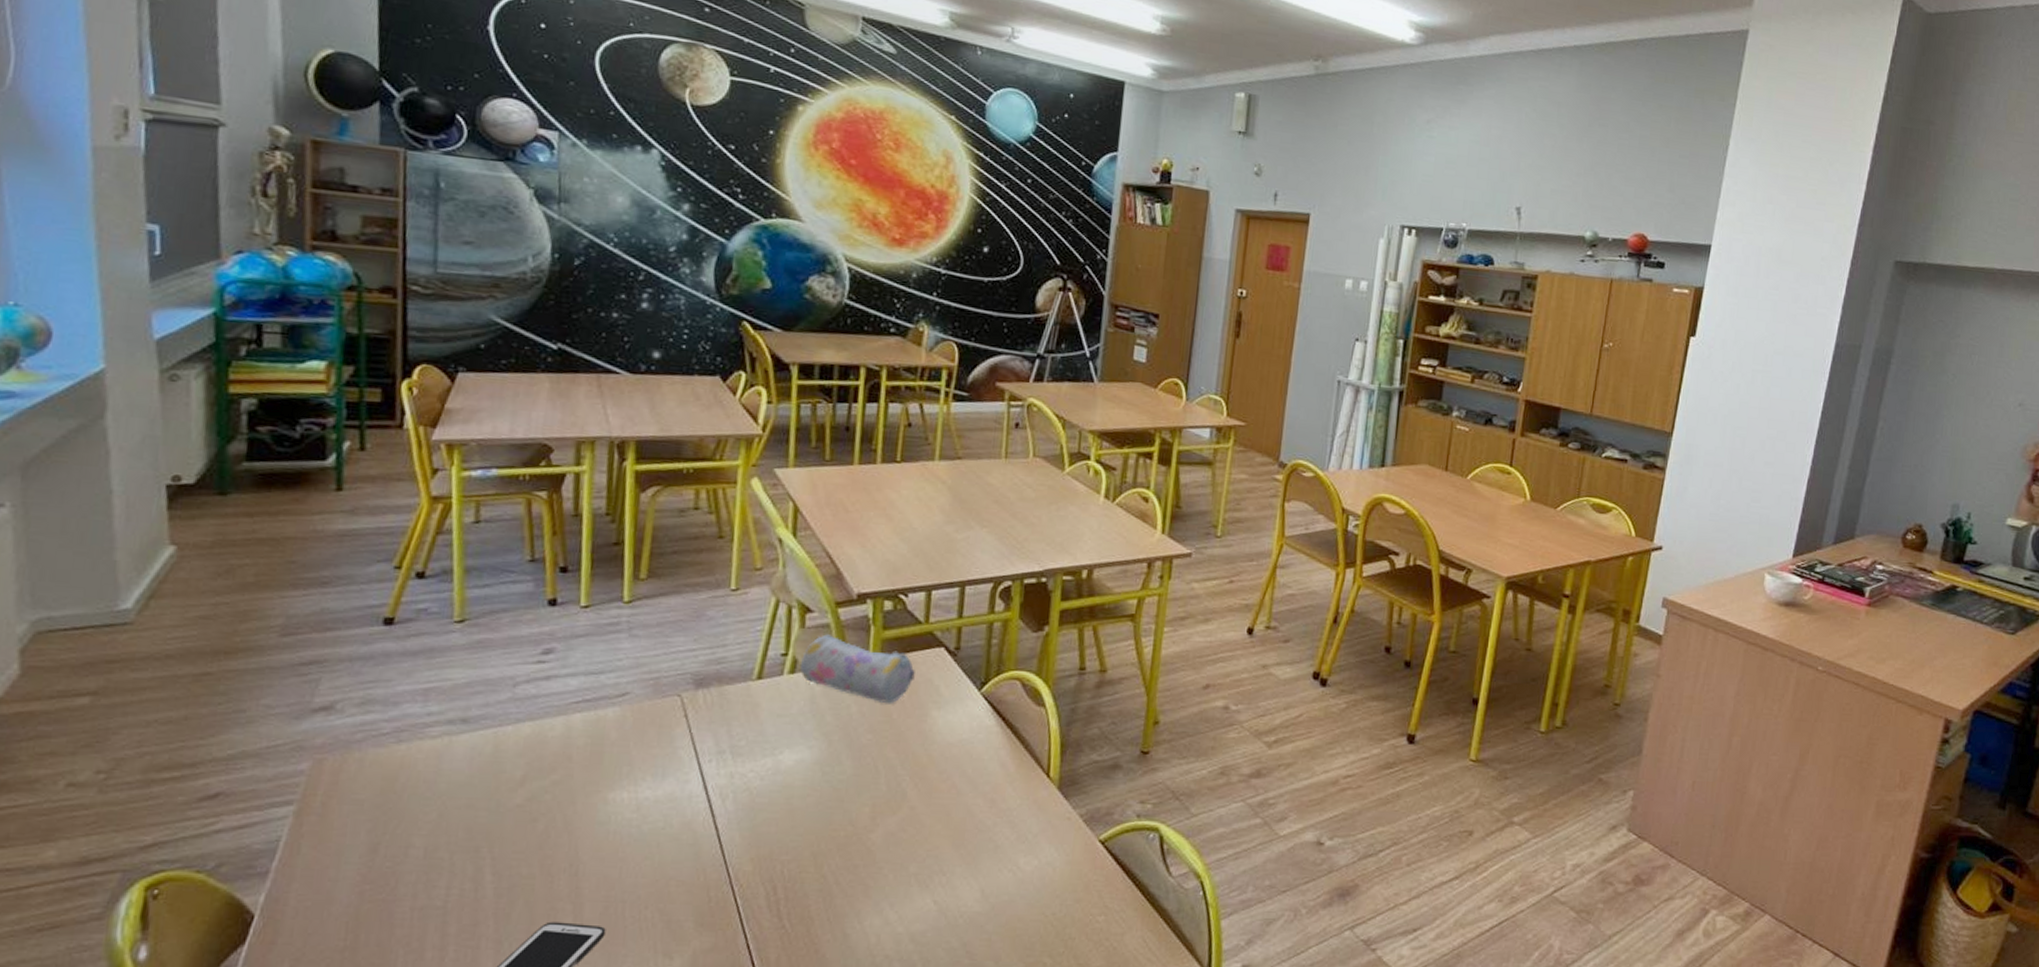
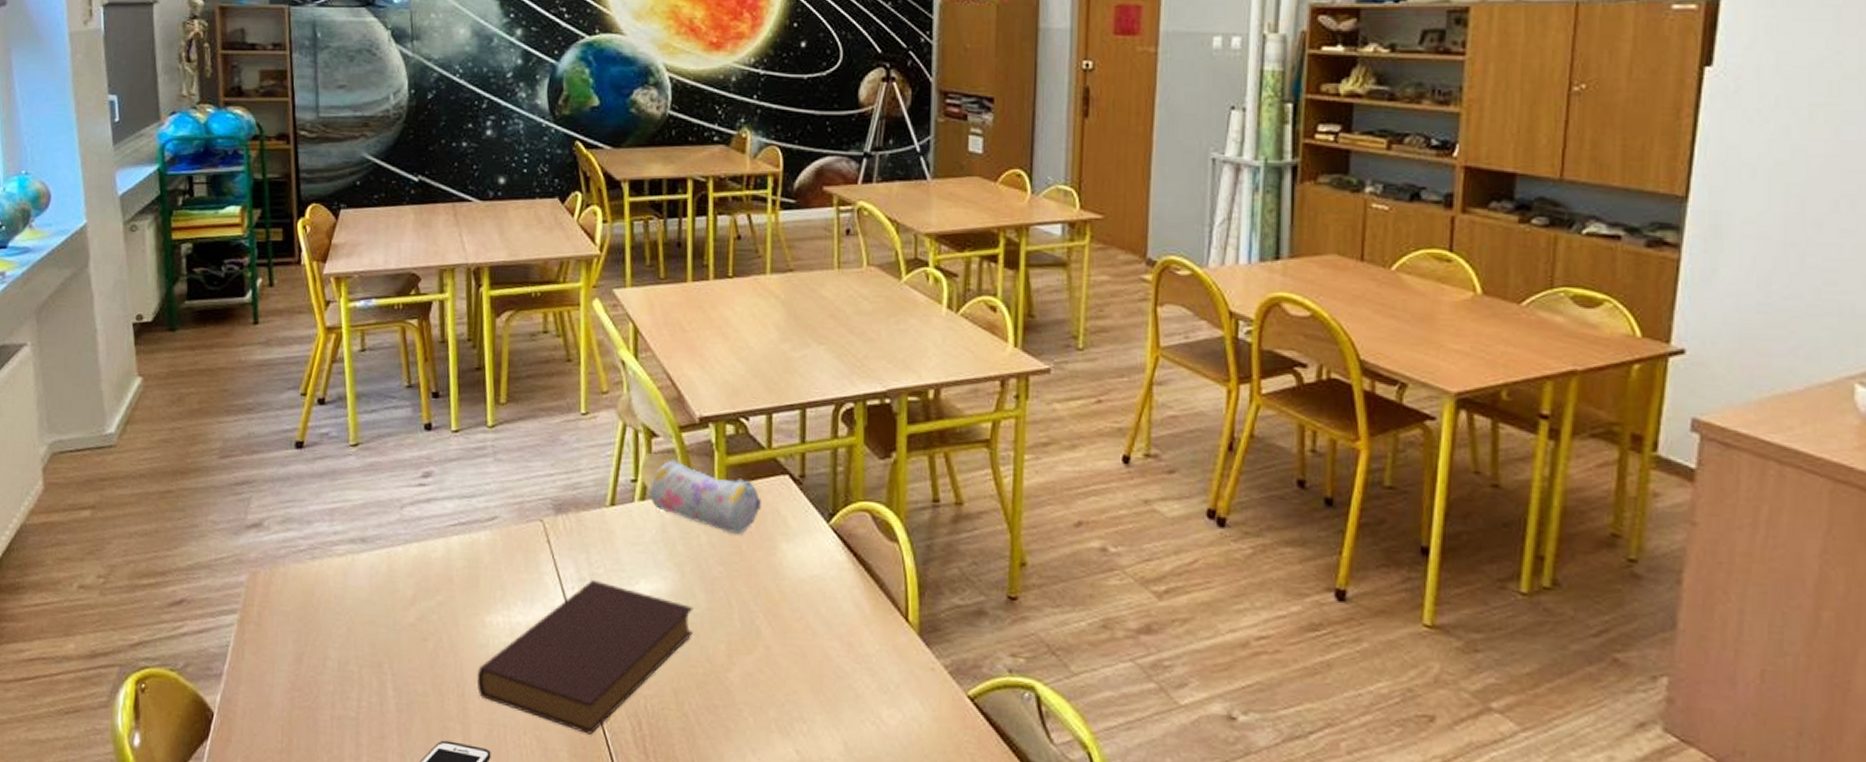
book: none [593,751,839,903] -> present [476,579,693,735]

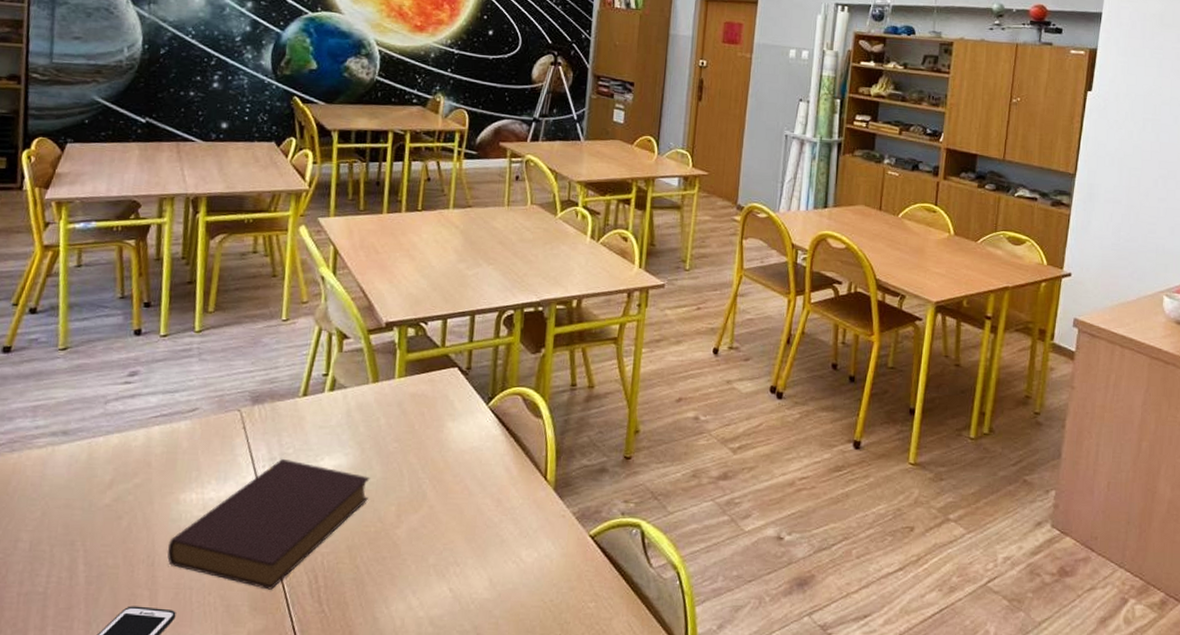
pencil case: present [650,460,761,535] -> none [338,357,434,417]

